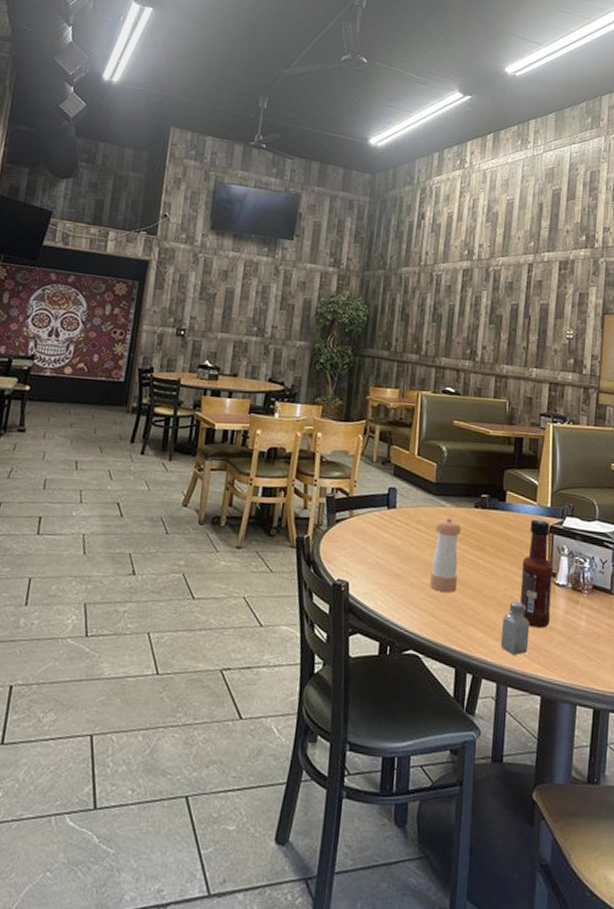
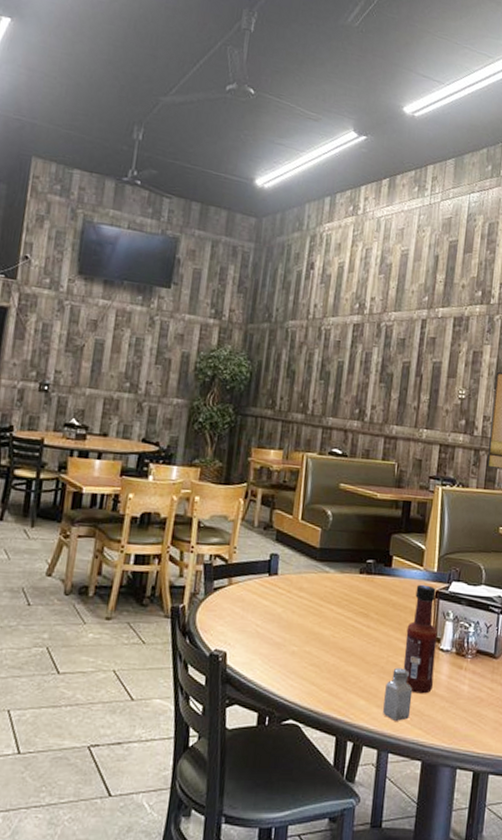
pepper shaker: present [430,517,461,593] -> none [311,584,345,660]

